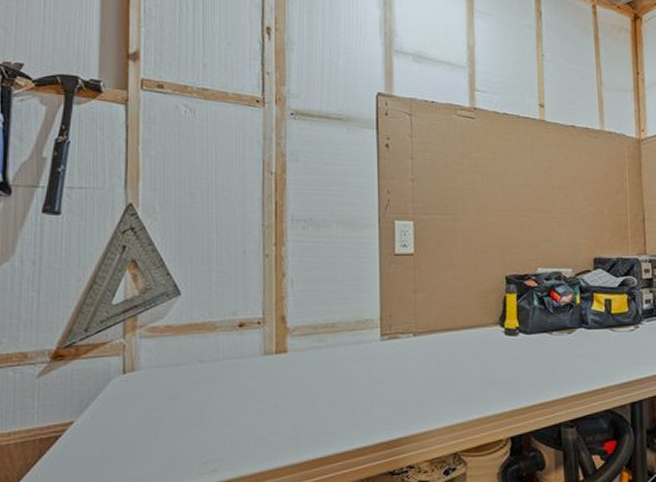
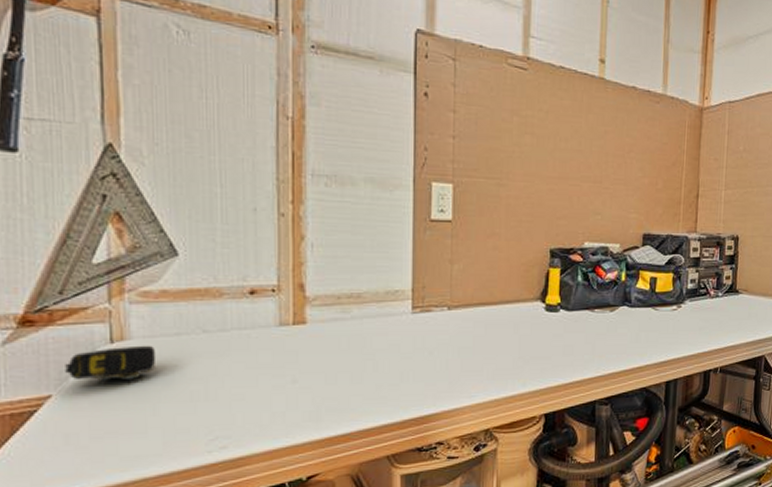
tape measure: none [86,375,160,409] -> present [65,345,157,381]

